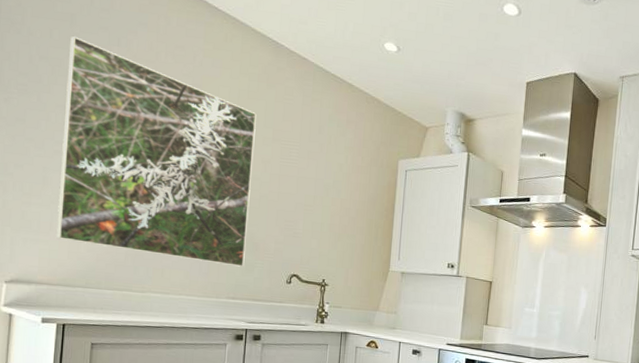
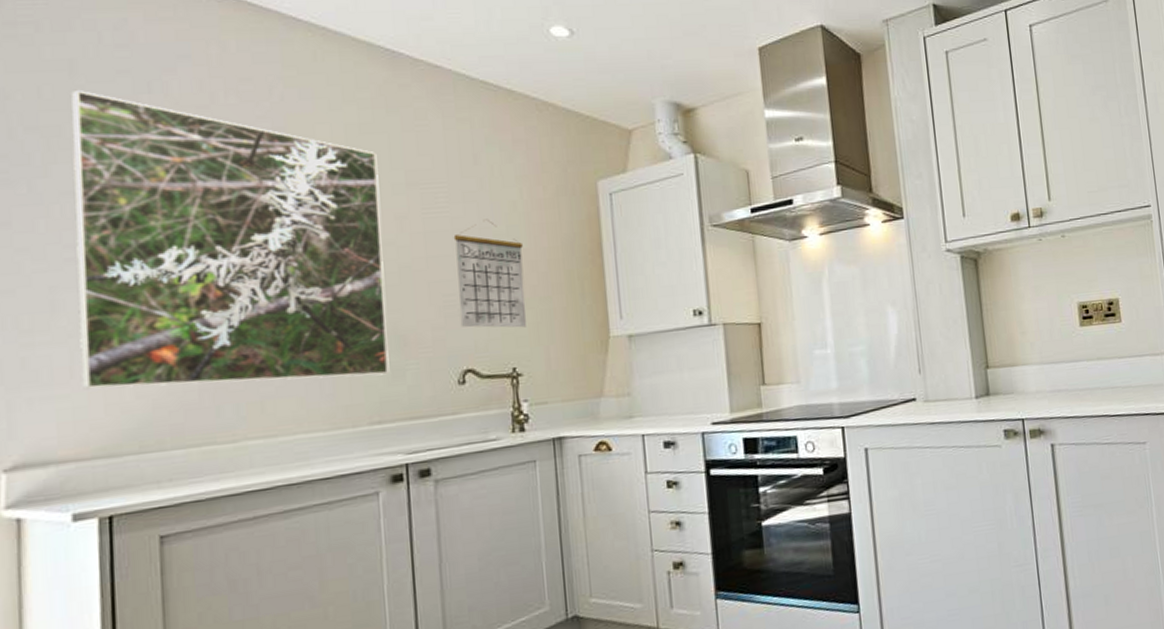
calendar: none [294,173,342,253] -> present [453,219,527,328]

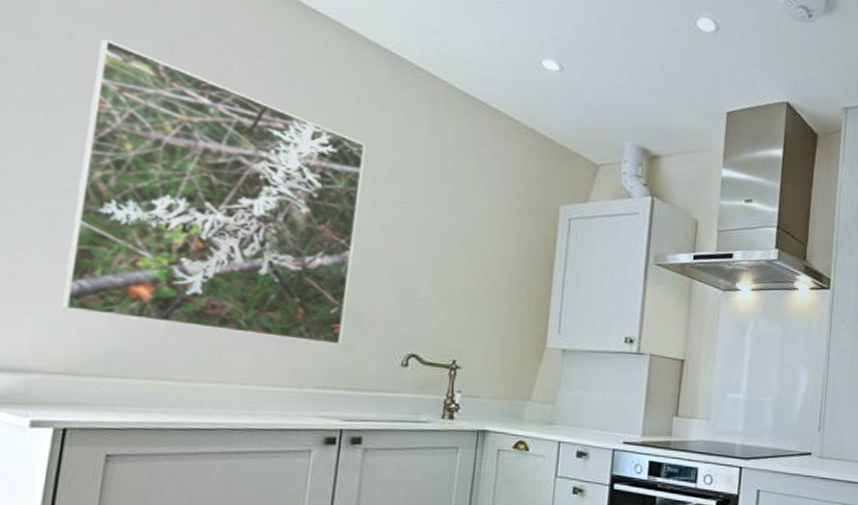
calendar: present [453,219,527,328] -> none [413,222,482,326]

